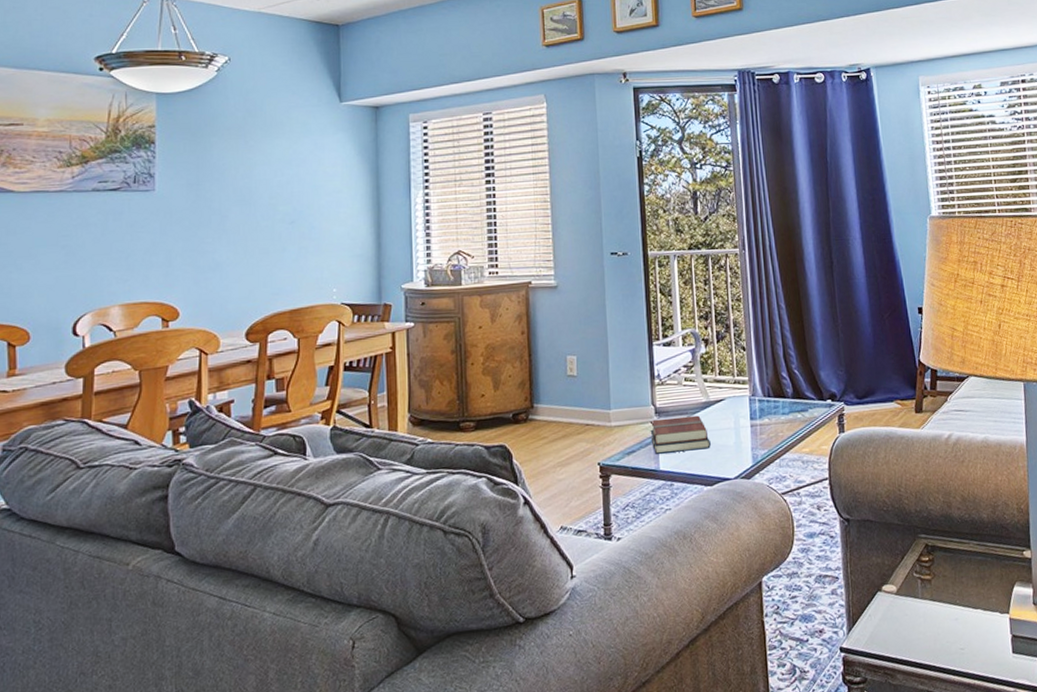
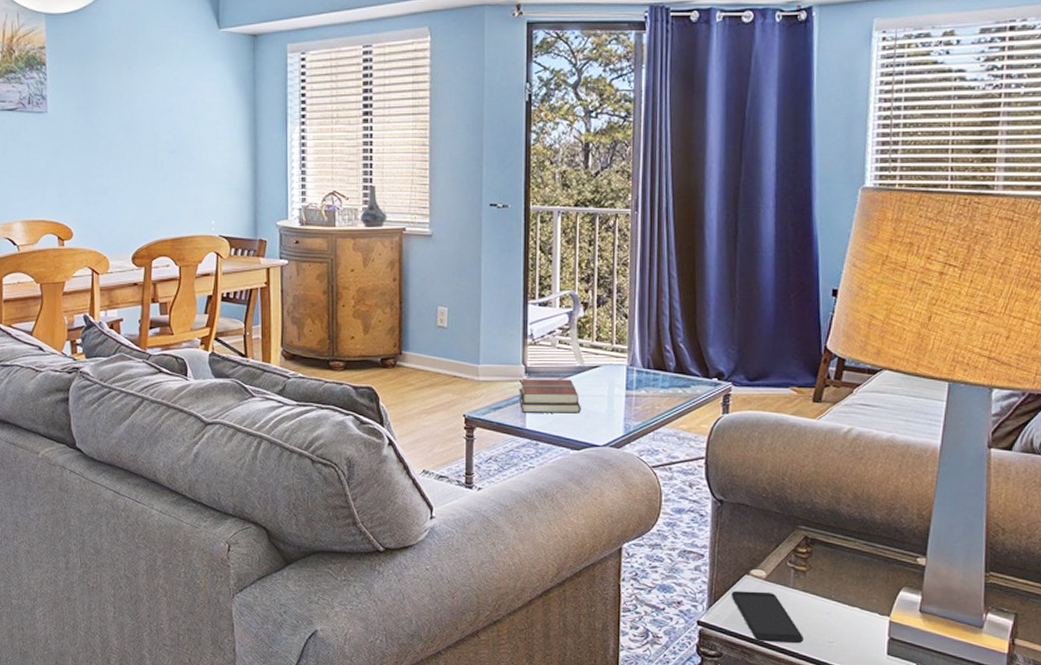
decorative vase: none [487,242,512,284] -> present [361,185,386,227]
mobile phone: none [867,606,938,660] -> present [731,591,803,643]

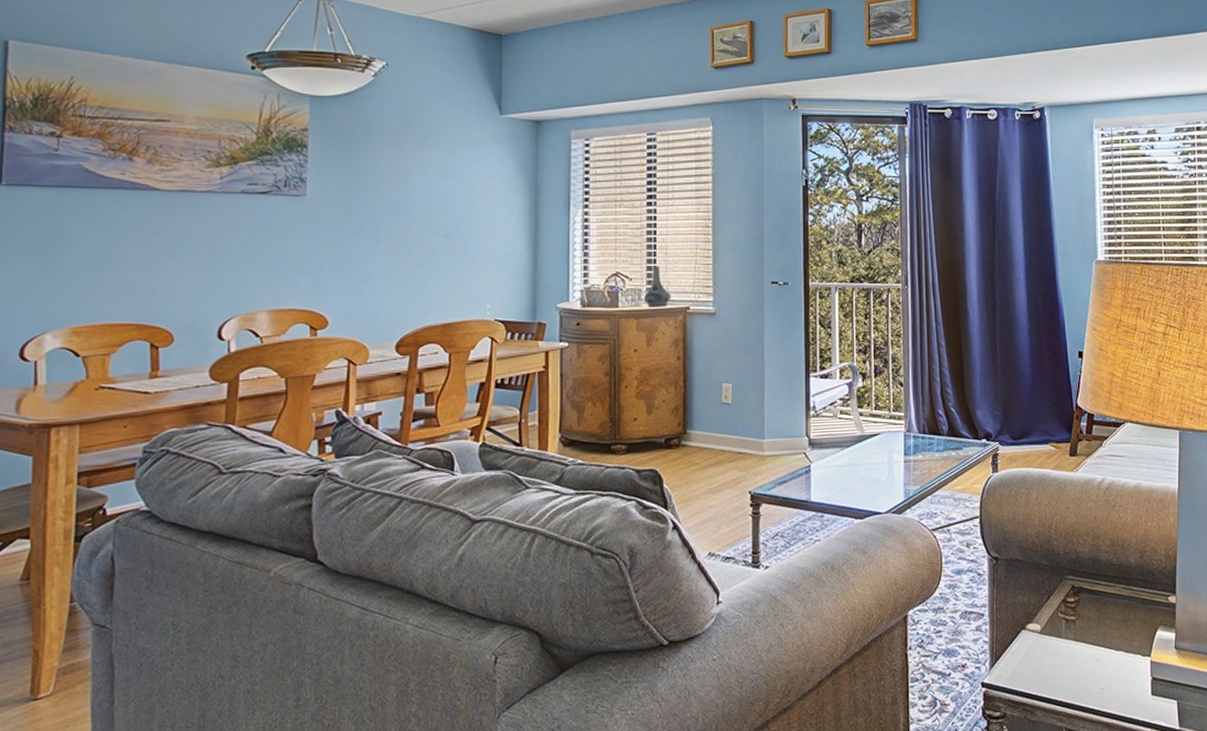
books: present [518,378,581,414] -> none [803,448,863,485]
mobile phone: present [731,591,803,643] -> none [1010,645,1078,697]

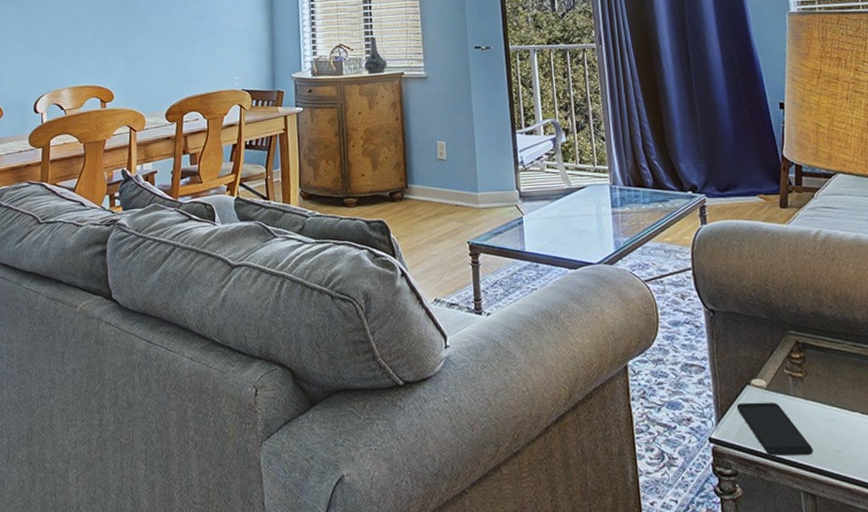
mobile phone: none [1010,645,1078,697] -> present [736,402,813,456]

